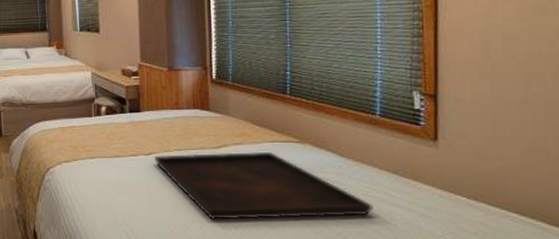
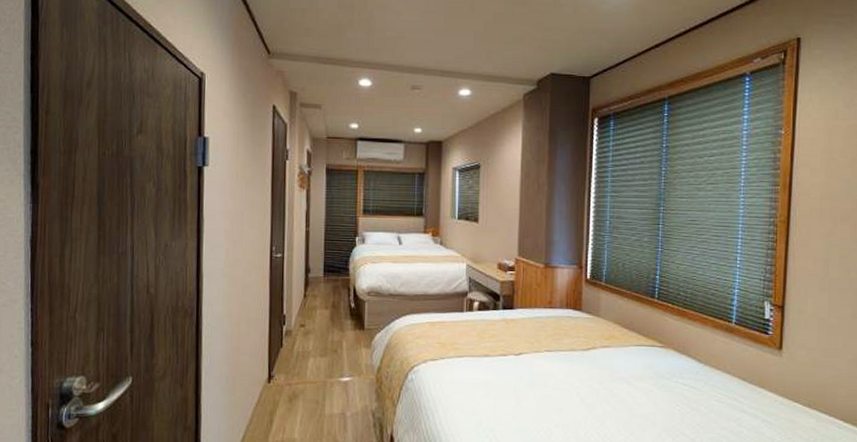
serving tray: present [153,151,373,220] -> none [523,355,724,425]

